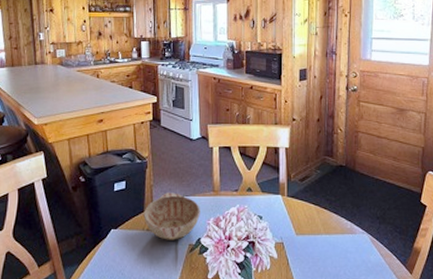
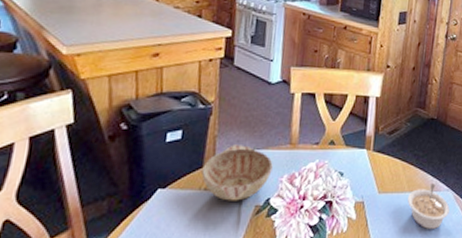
legume: none [325,226,367,269] -> present [407,184,450,229]

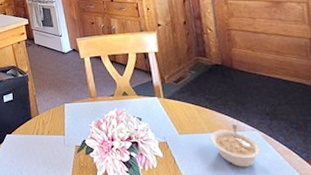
decorative bowl: present [201,145,273,201] -> none [31,101,82,143]

